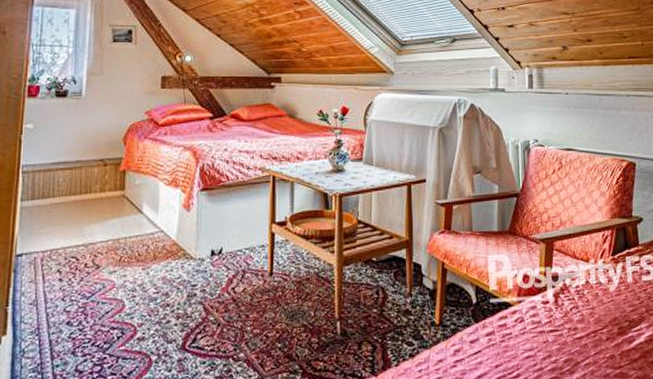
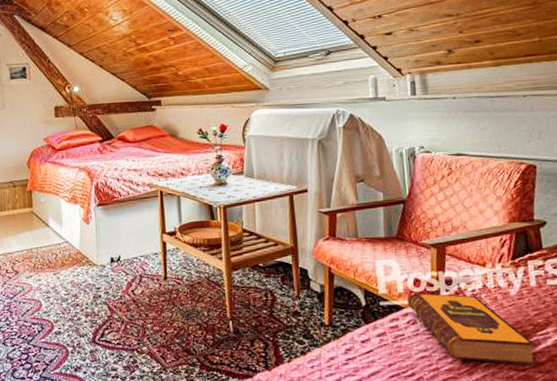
hardback book: none [515,289,630,363] -> present [407,292,536,366]

